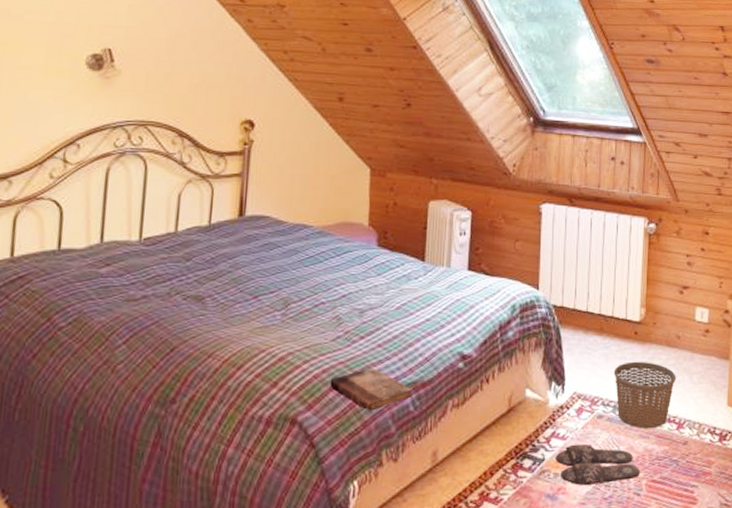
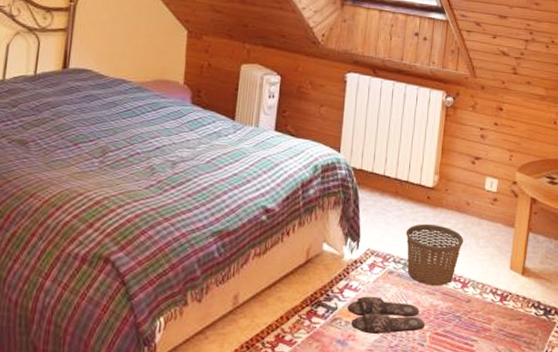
book: present [330,368,412,411] -> none [141,216,217,255]

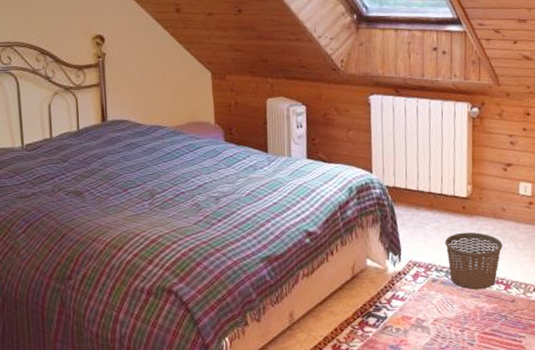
slippers: present [347,296,425,334] -> none [396,303,472,338]

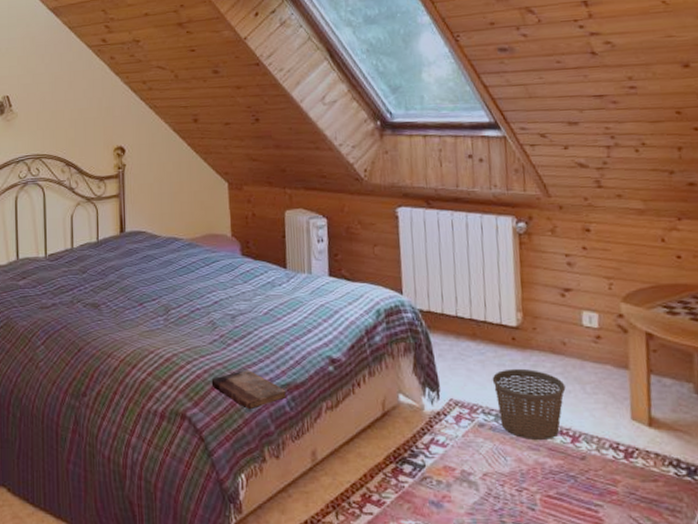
book: none [196,246,267,282] -> present [211,370,286,410]

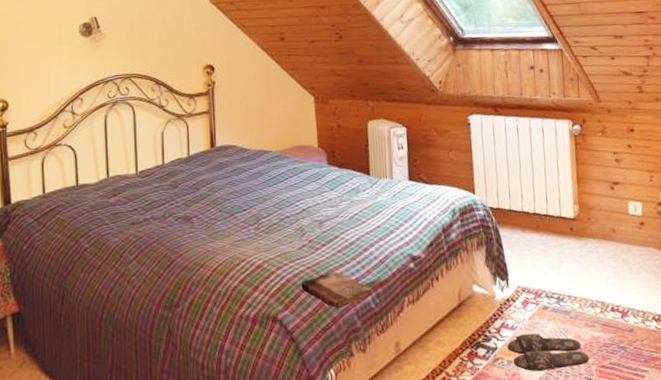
slippers: none [437,452,532,495] -> present [507,333,589,371]
basket: present [492,368,566,440] -> none [553,255,616,318]

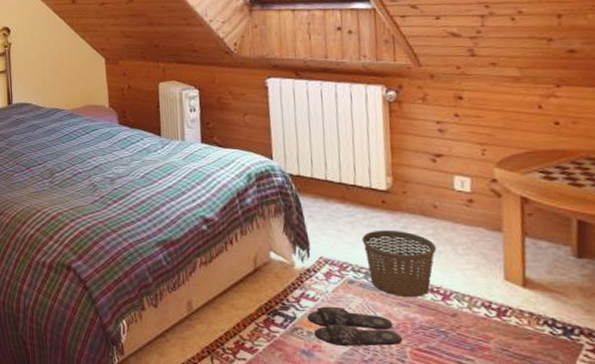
book: present [301,271,371,309] -> none [93,228,163,264]
basket: none [553,255,616,318] -> present [361,230,437,297]

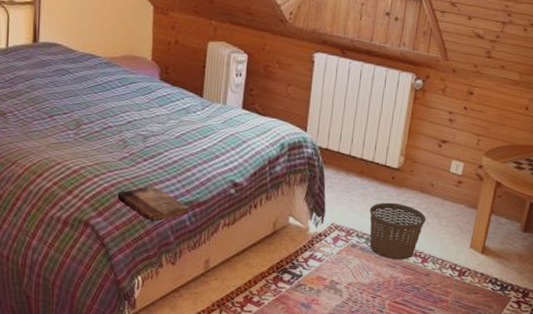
book: none [93,228,163,264] -> present [117,187,188,222]
slippers: present [307,306,402,346] -> none [311,266,385,300]

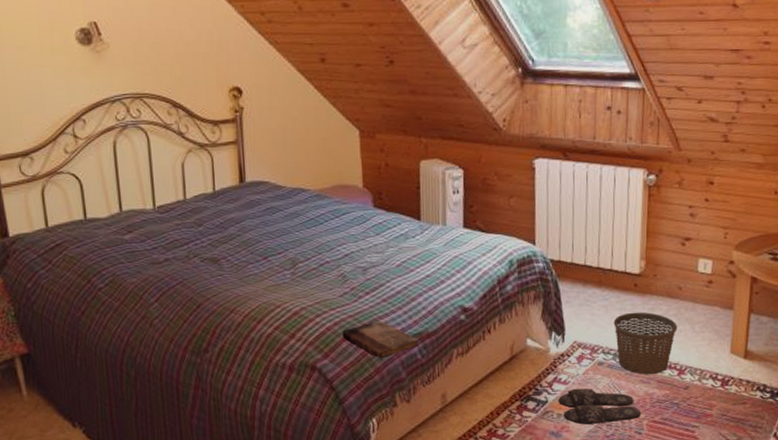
slippers: none [311,266,385,300] -> present [558,388,641,425]

